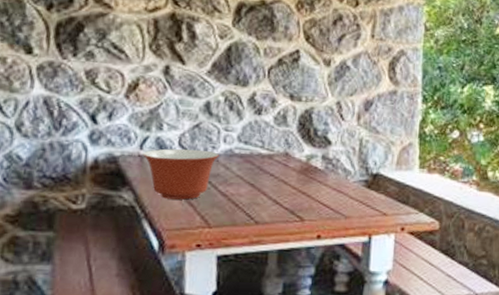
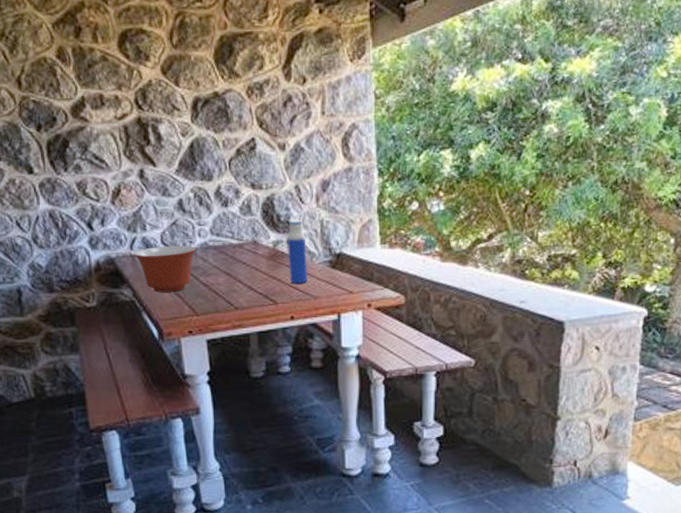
water bottle: none [320,136,343,201] -> present [287,220,308,284]

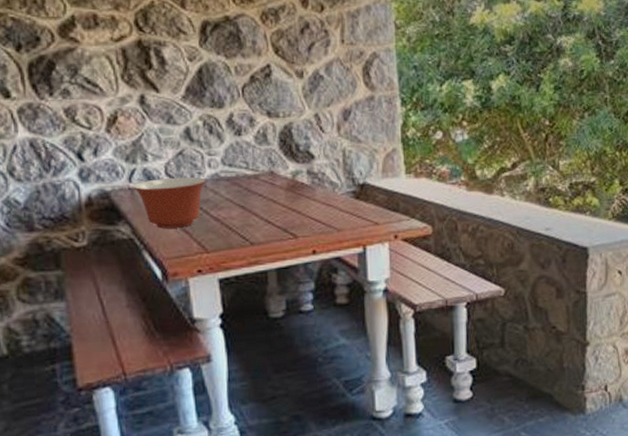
water bottle: present [287,220,308,284] -> none [308,150,330,216]

